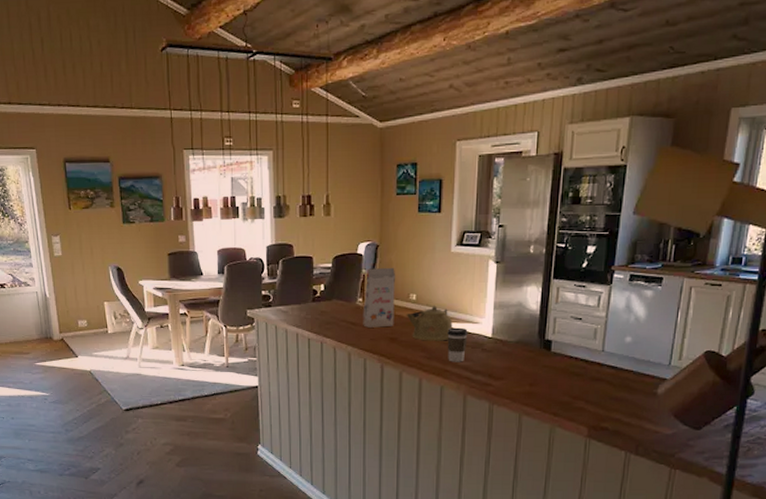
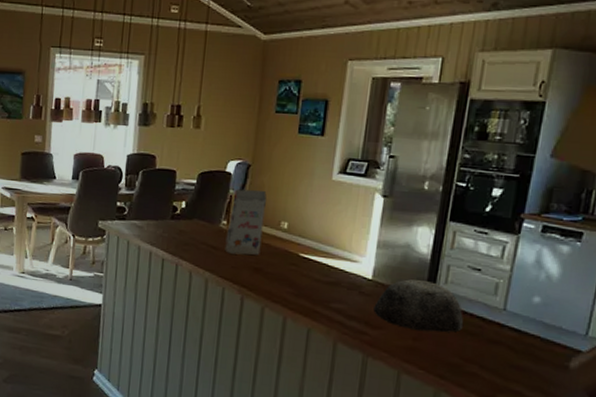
kettle: present [406,305,453,341] -> none [274,236,328,278]
coffee cup: present [447,327,468,362] -> none [318,263,345,304]
bowl: none [495,334,571,377] -> present [373,279,464,333]

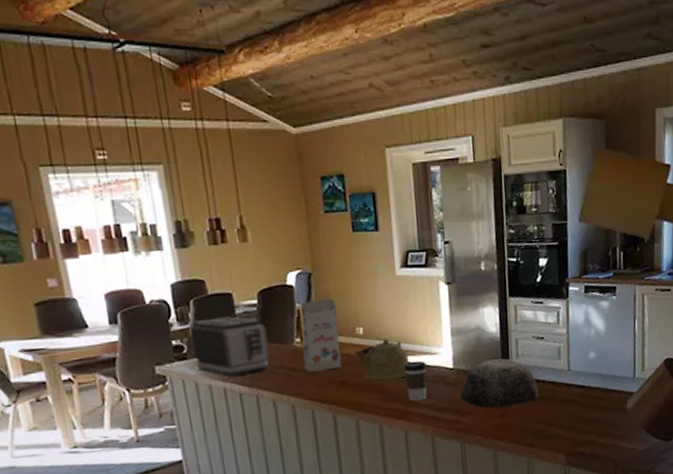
toaster: none [132,189,198,243] -> present [191,316,270,376]
kettle: none [274,236,328,278] -> present [354,338,409,381]
coffee cup: none [318,263,345,304] -> present [404,360,428,402]

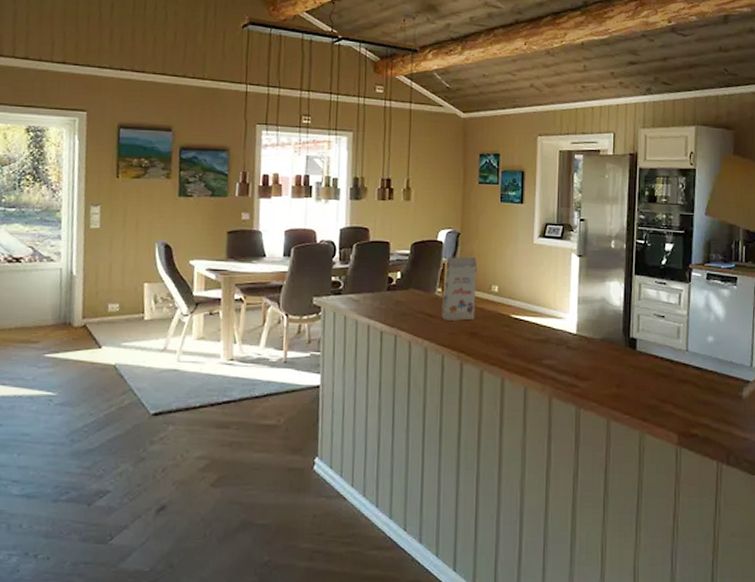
toaster: present [191,316,270,376] -> none [348,261,413,315]
kettle: present [354,338,409,381] -> none [487,298,536,337]
coffee cup: present [404,360,428,402] -> none [531,322,552,361]
bowl: present [460,358,540,408] -> none [581,331,657,378]

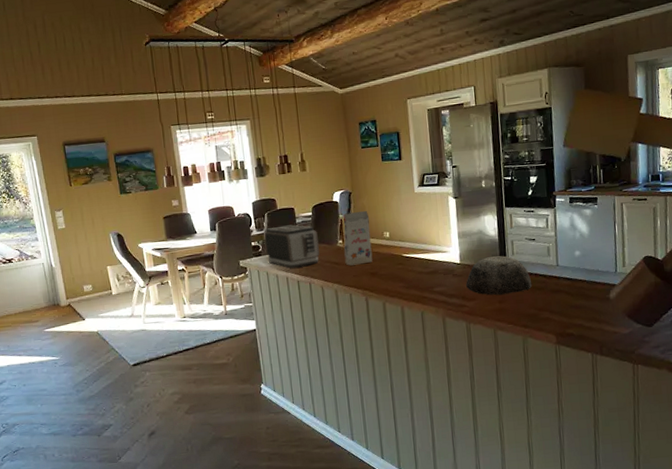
toaster: none [348,261,413,315] -> present [265,224,320,268]
bowl: none [581,331,657,378] -> present [466,256,533,295]

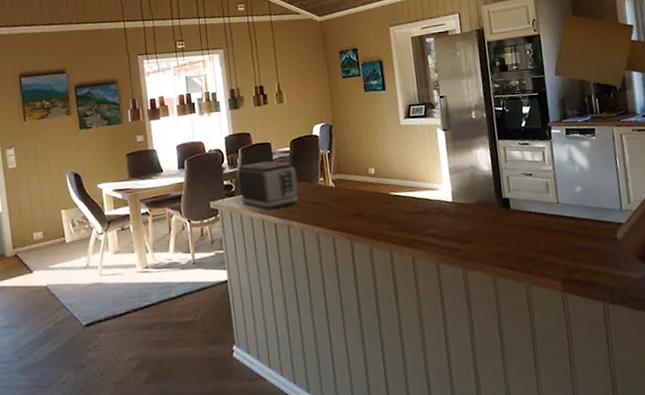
gift box: present [343,210,373,266] -> none [324,144,358,206]
bowl: present [466,256,533,295] -> none [460,193,533,237]

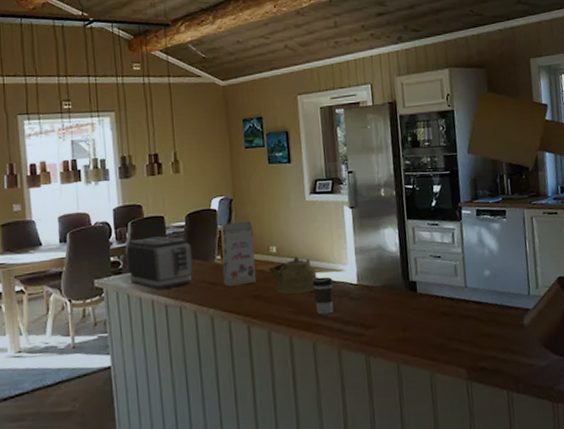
gift box: none [324,144,358,206] -> present [222,220,257,287]
kettle: none [367,176,414,213] -> present [267,256,317,295]
coffee cup: none [409,195,431,231] -> present [312,277,334,315]

